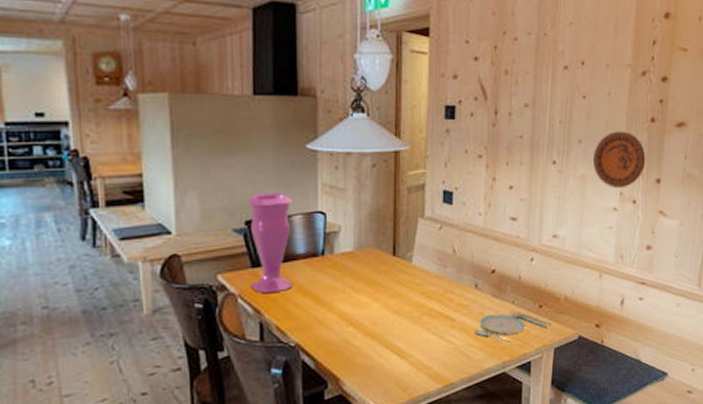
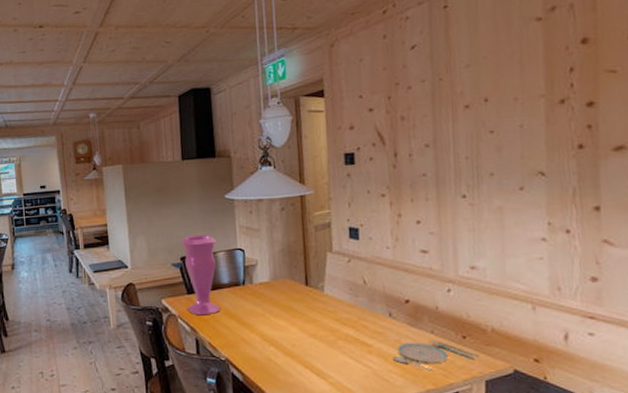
decorative plate: present [593,131,646,189] -> none [509,160,578,219]

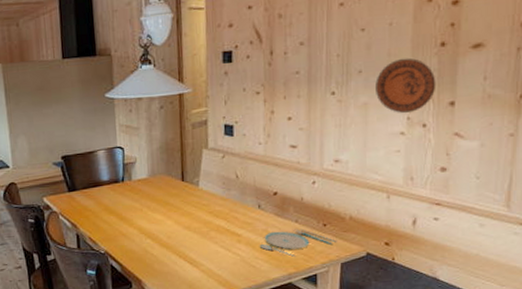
vase: present [180,234,220,315] -> none [61,133,100,211]
decorative plate: none [509,160,578,219] -> present [375,58,436,114]

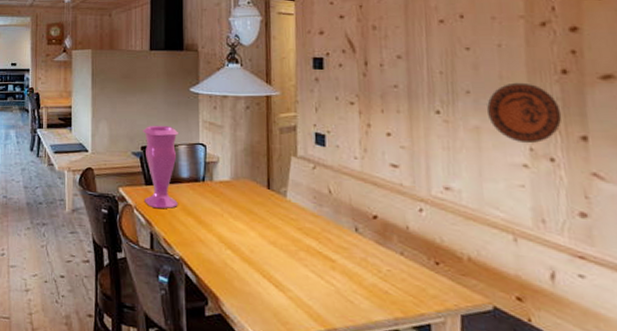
vase: none [61,133,100,211] -> present [142,125,179,208]
plate: present [259,228,337,258] -> none [357,262,454,299]

